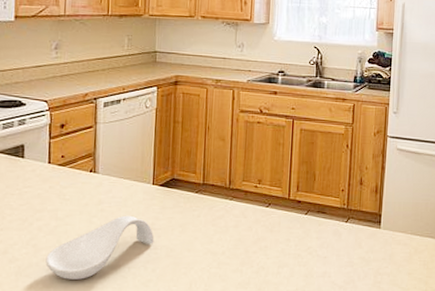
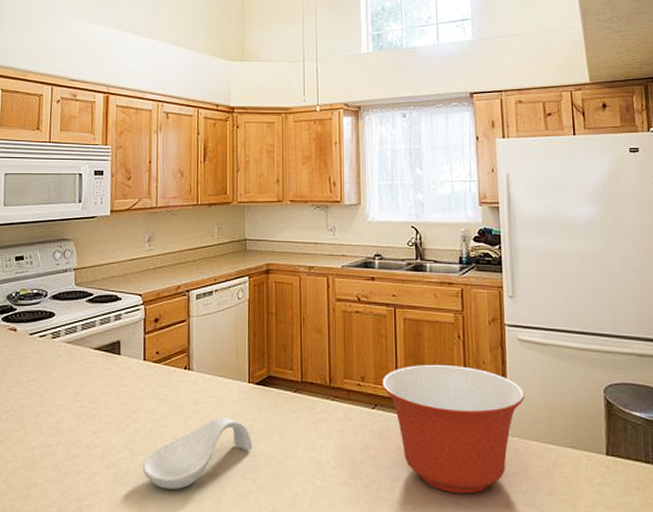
mixing bowl: none [277,169,398,276] -> present [382,364,525,494]

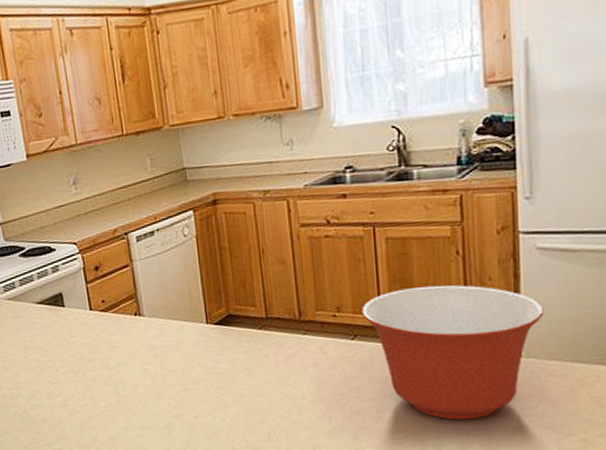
spoon rest: present [142,417,253,489] -> none [105,359,219,431]

